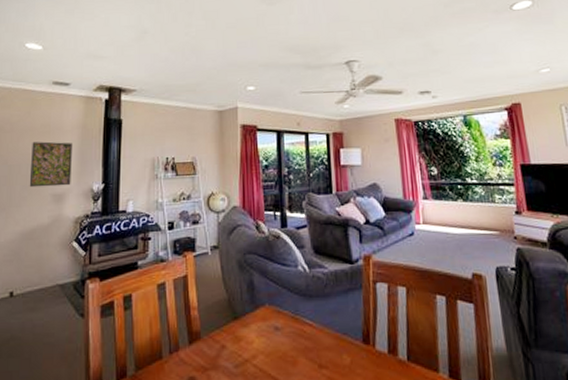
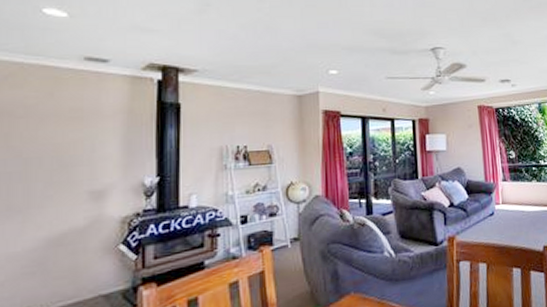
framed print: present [29,141,72,188] -> none [55,129,115,184]

